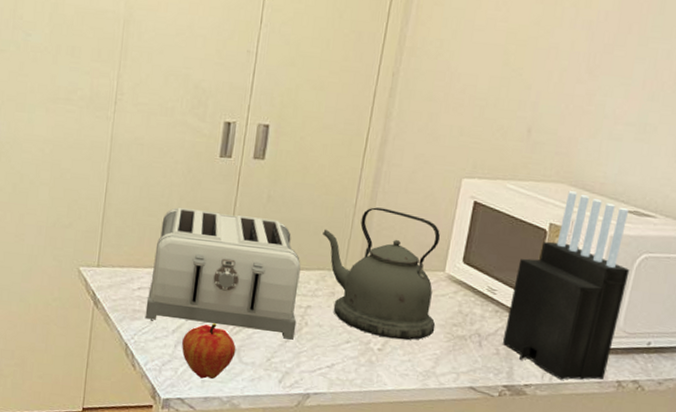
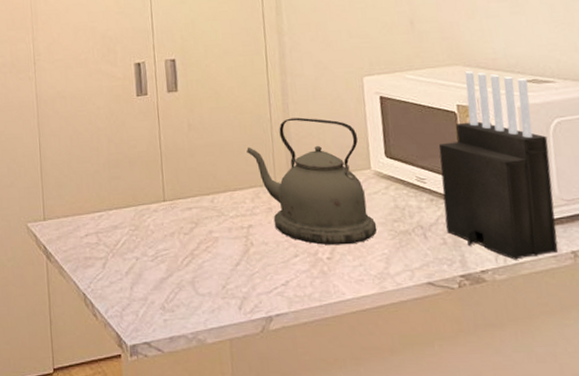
toaster: present [145,207,301,340] -> none [94,146,243,265]
fruit: present [182,323,236,379] -> none [137,258,191,318]

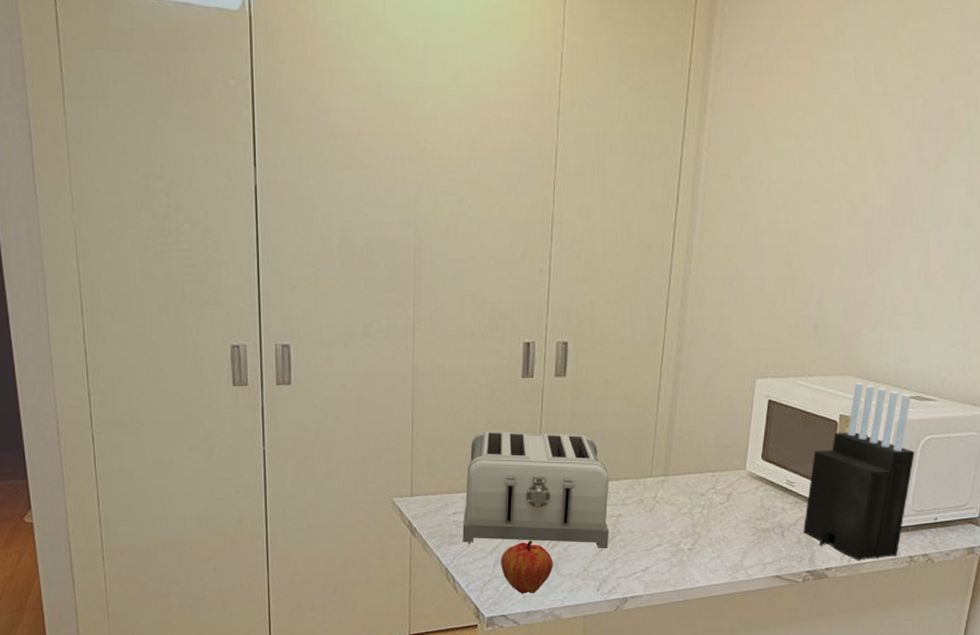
toaster: none [94,146,243,265] -> present [462,430,610,548]
fruit: none [137,258,191,318] -> present [501,540,554,594]
kettle: present [247,117,377,246] -> none [628,414,740,538]

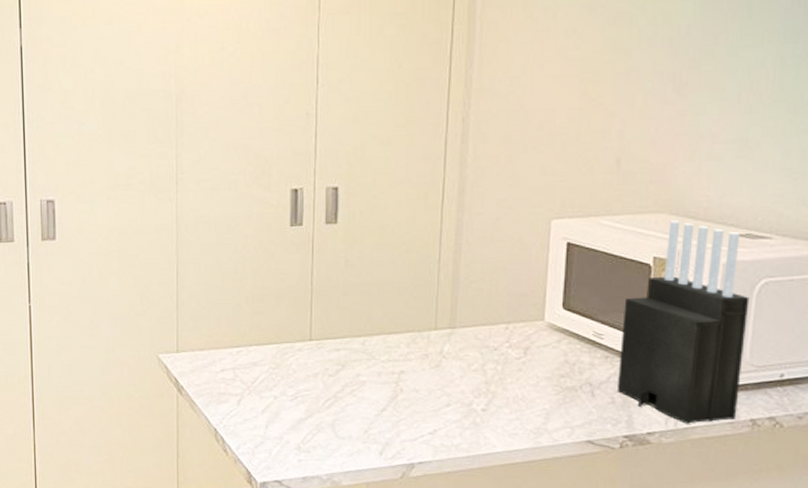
toaster: present [462,430,610,548] -> none [231,282,391,408]
fruit: present [501,540,554,594] -> none [273,399,330,458]

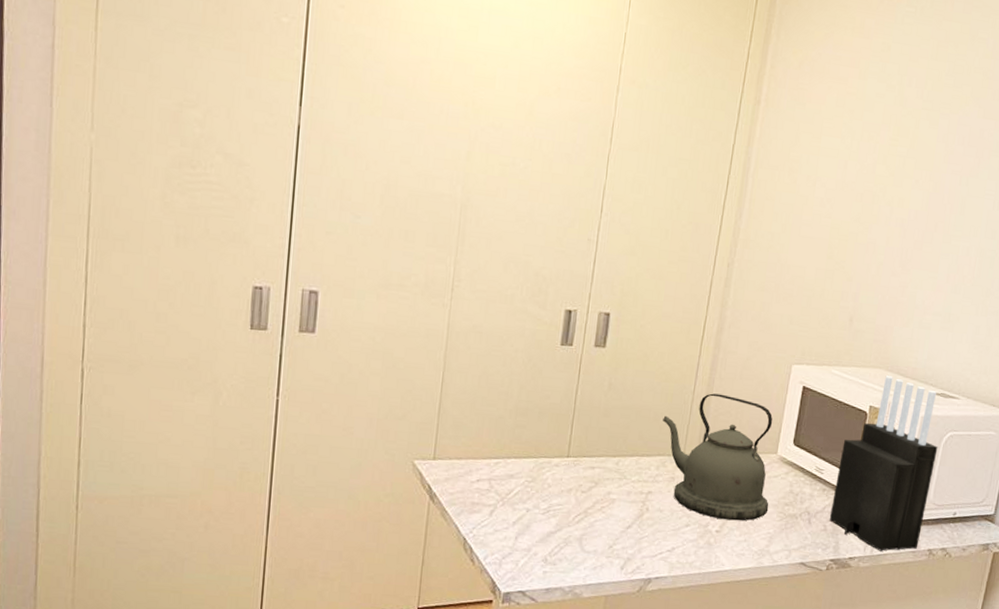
kettle: none [408,260,541,398] -> present [663,393,773,521]

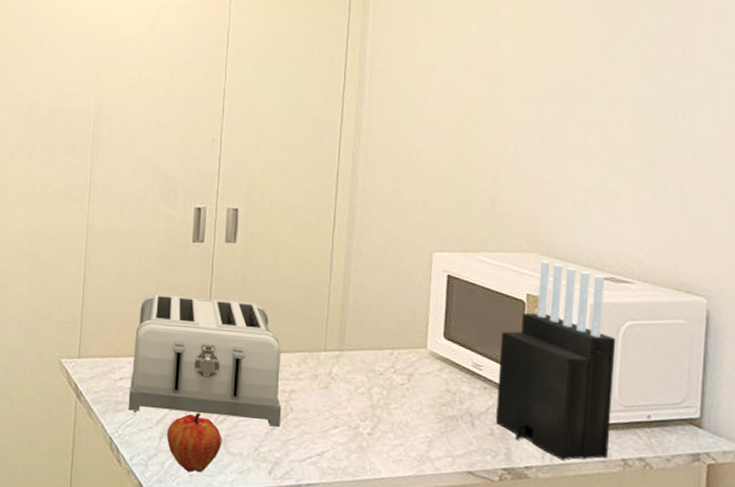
toaster: none [484,396,642,526] -> present [128,293,282,427]
fruit: none [523,513,578,570] -> present [167,412,222,473]
kettle: present [663,393,773,521] -> none [300,285,424,423]

